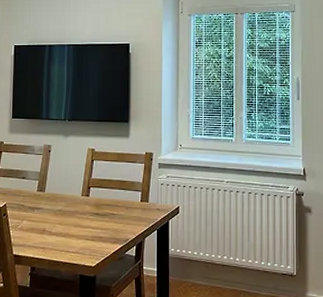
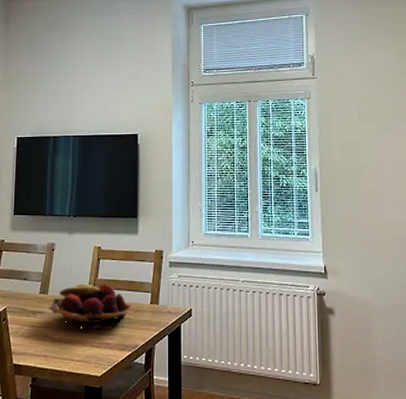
fruit basket: none [46,183,122,225] -> present [49,284,131,330]

